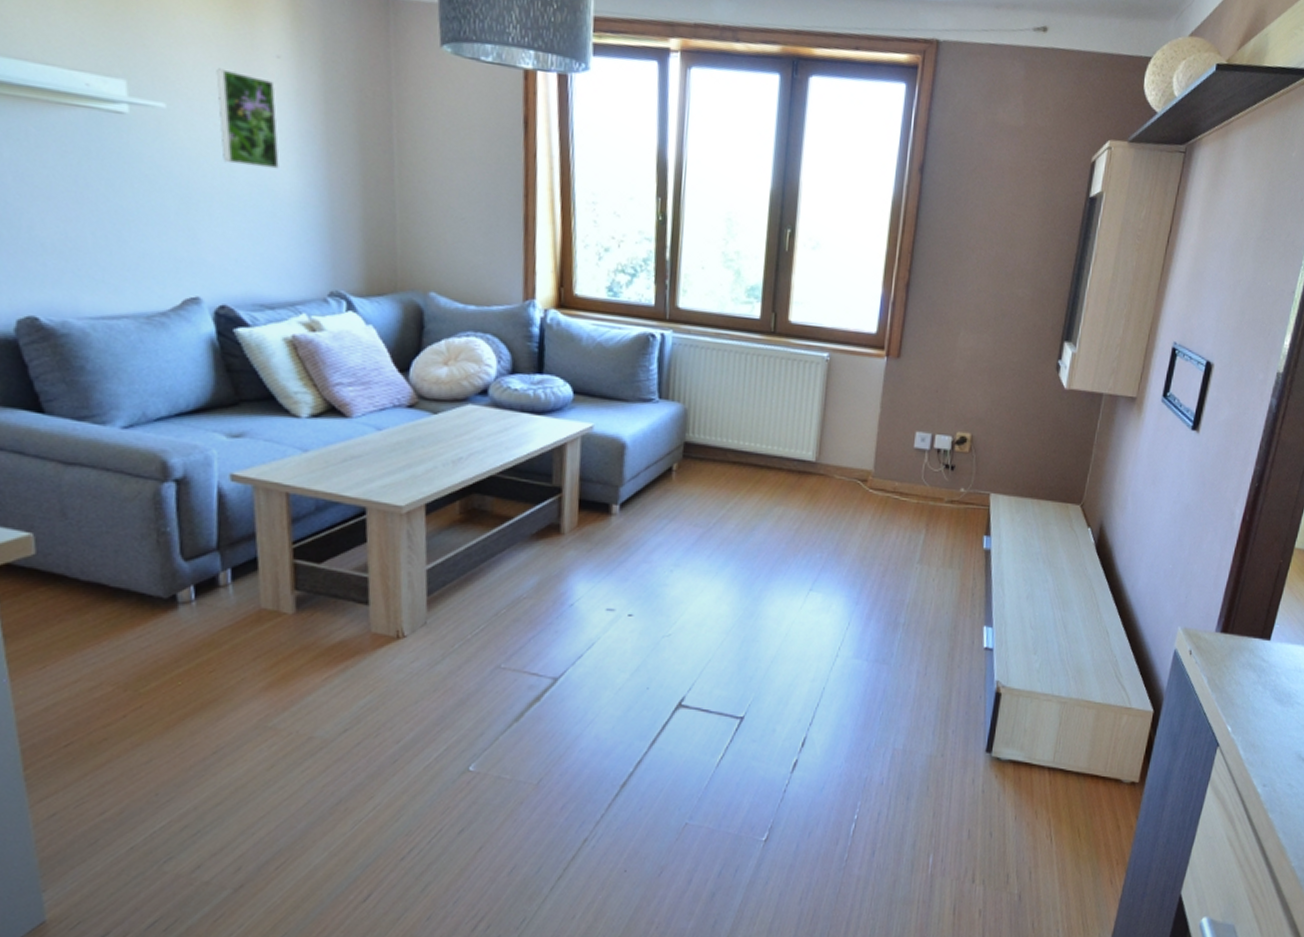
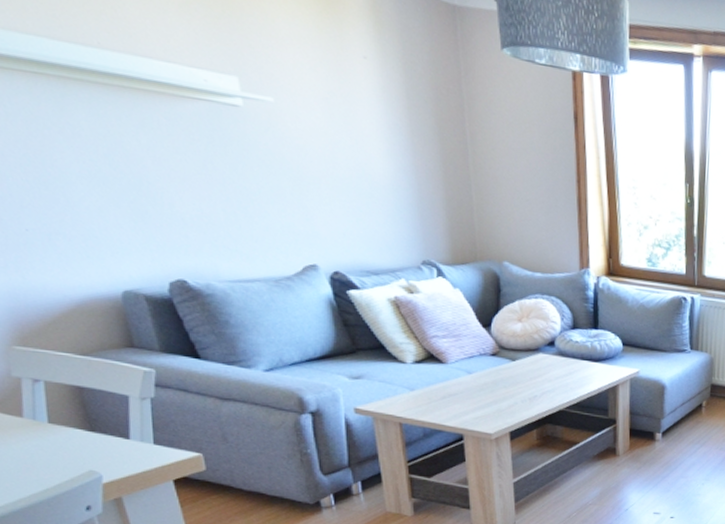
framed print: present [216,68,279,169] -> none [313,67,373,156]

